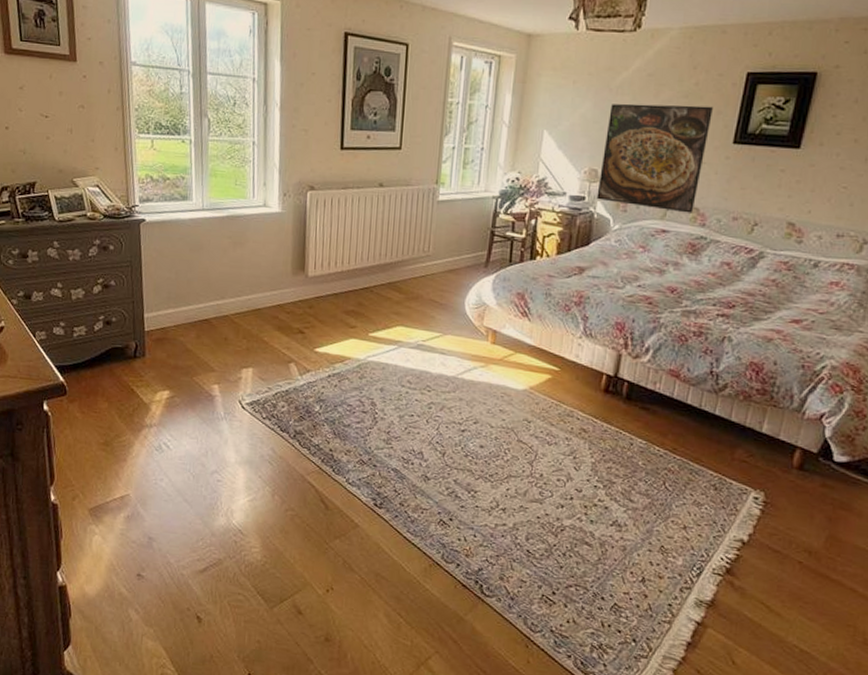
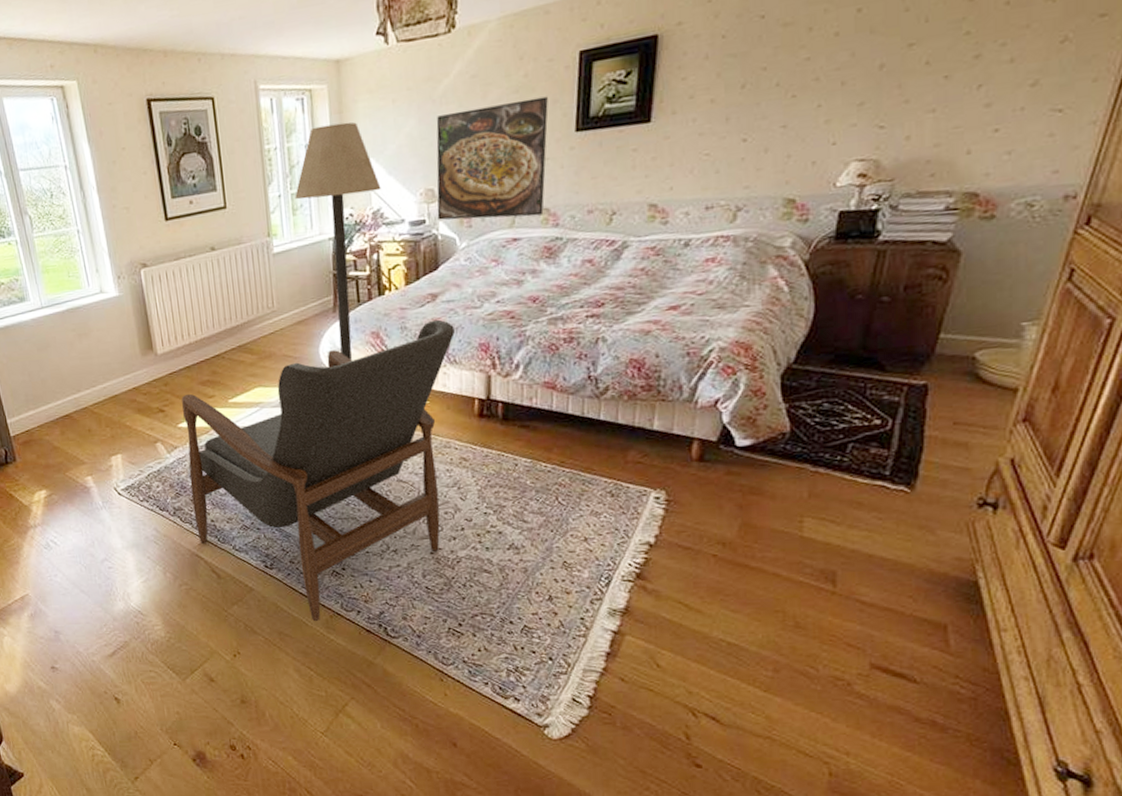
armchair: none [313,292,596,569] -> present [181,319,456,622]
floor lamp: none [468,91,550,316] -> present [295,122,381,360]

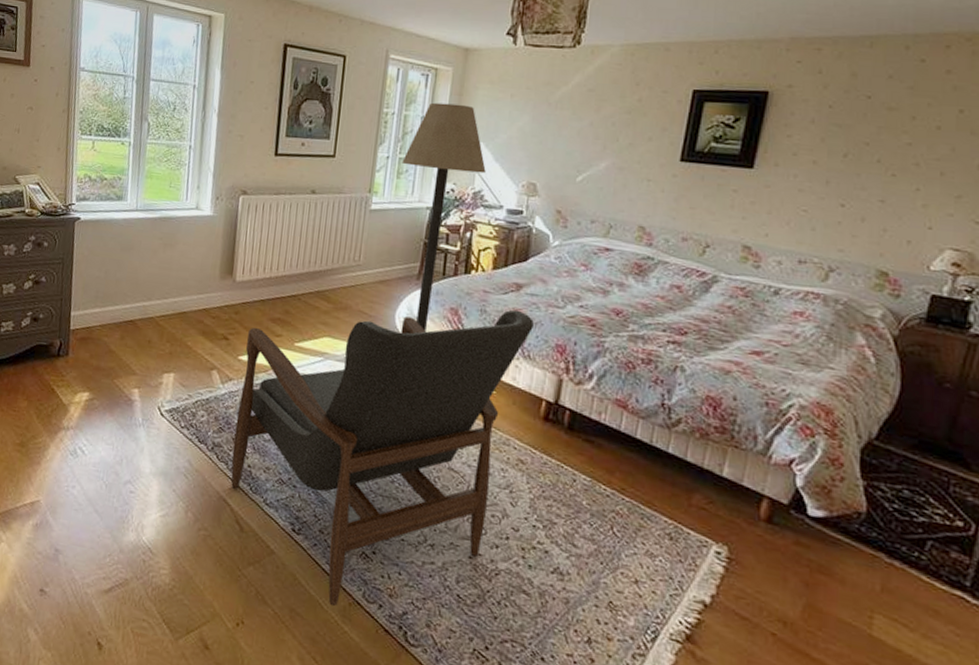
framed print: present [436,96,548,221] -> none [535,118,658,232]

